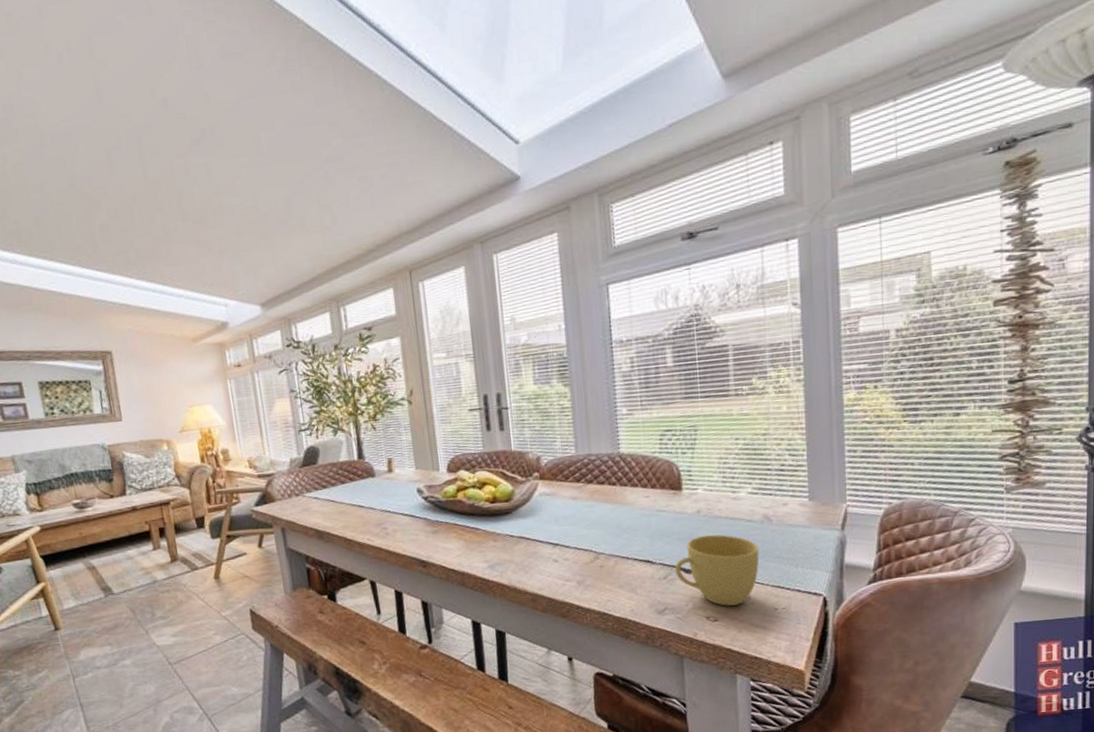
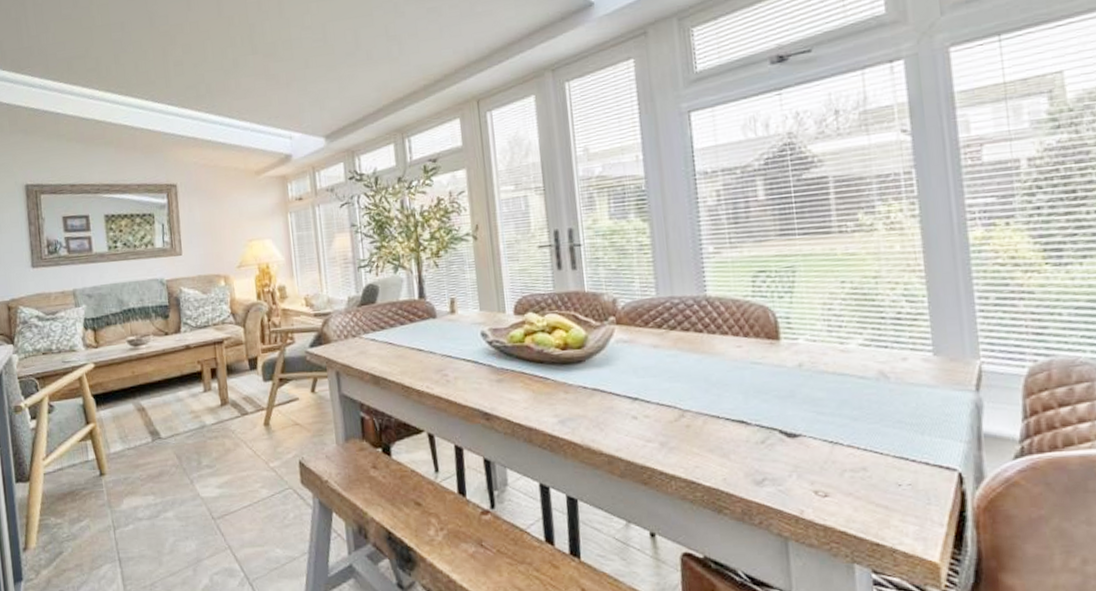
cup: present [674,534,760,606] -> none [774,392,876,479]

